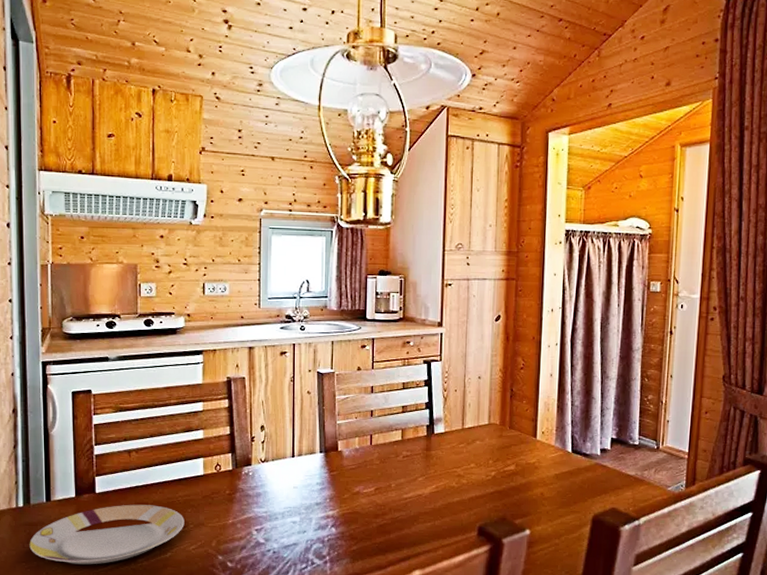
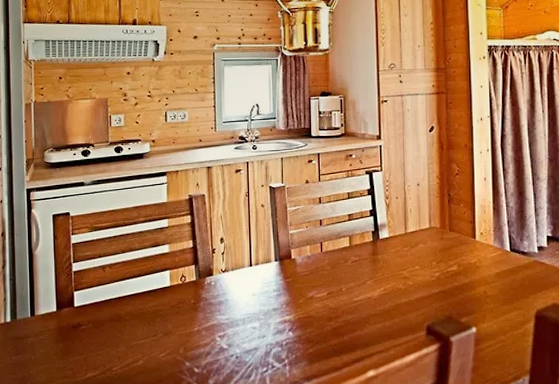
plate: present [29,504,185,565] -> none [16,316,154,374]

